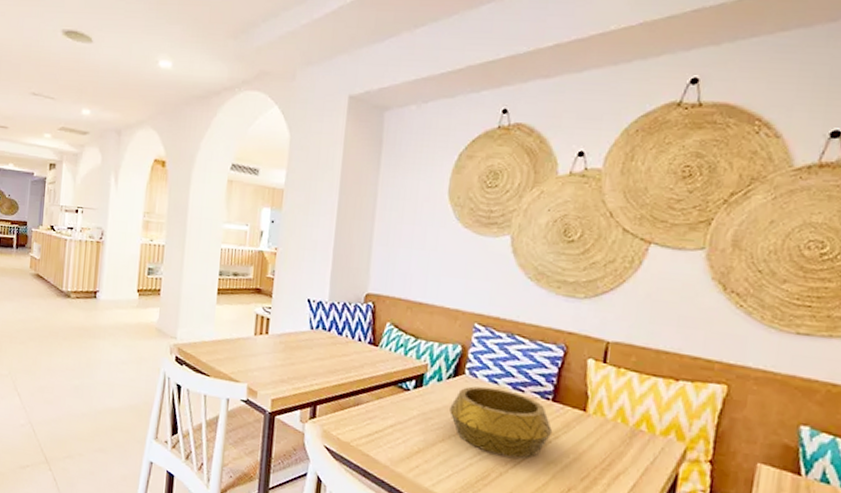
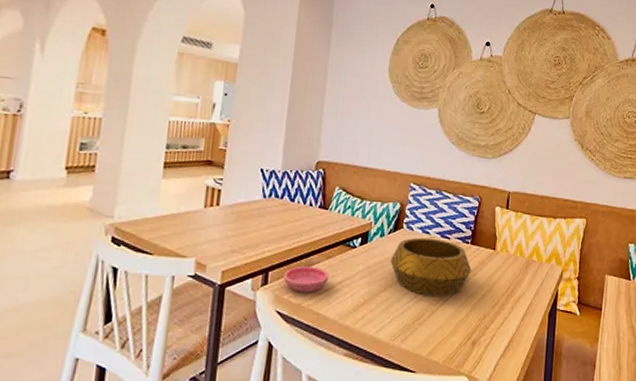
saucer: none [331,403,380,433] -> present [283,266,329,292]

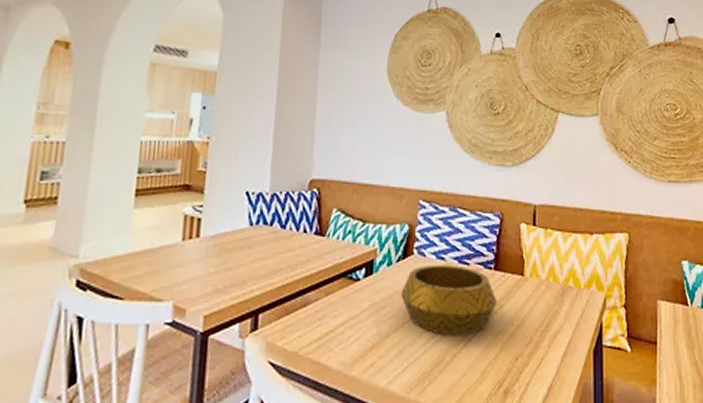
saucer: present [283,266,329,292] -> none [276,305,330,338]

